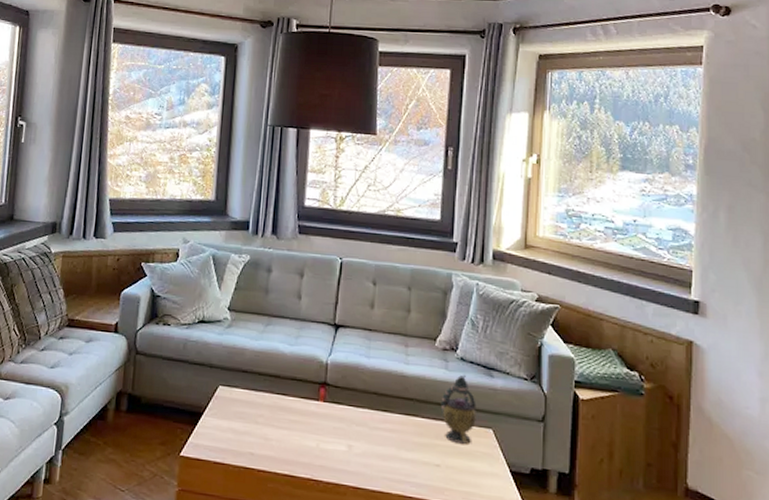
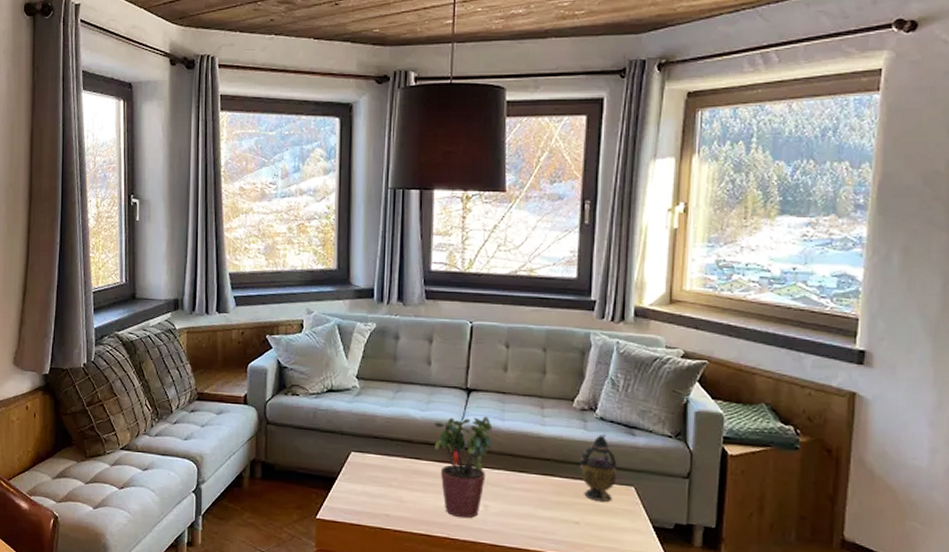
potted plant: none [302,353,359,459] -> present [434,416,493,519]

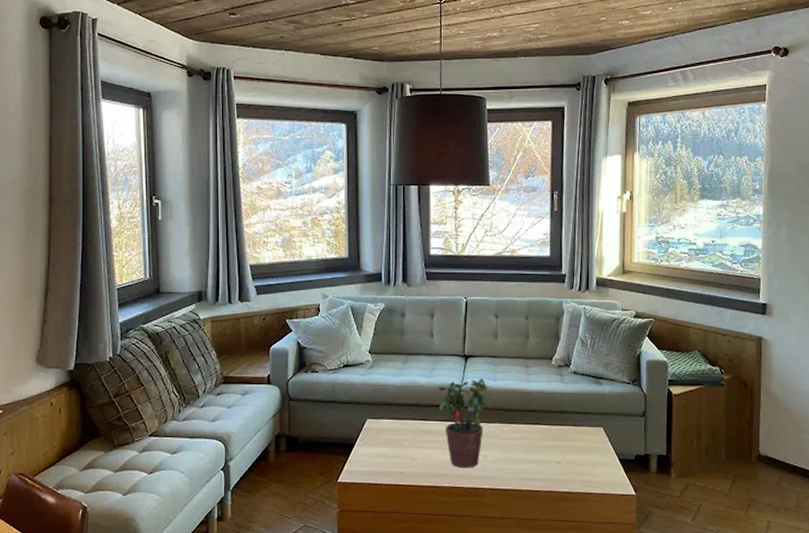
teapot: present [579,434,617,502] -> none [559,385,589,442]

